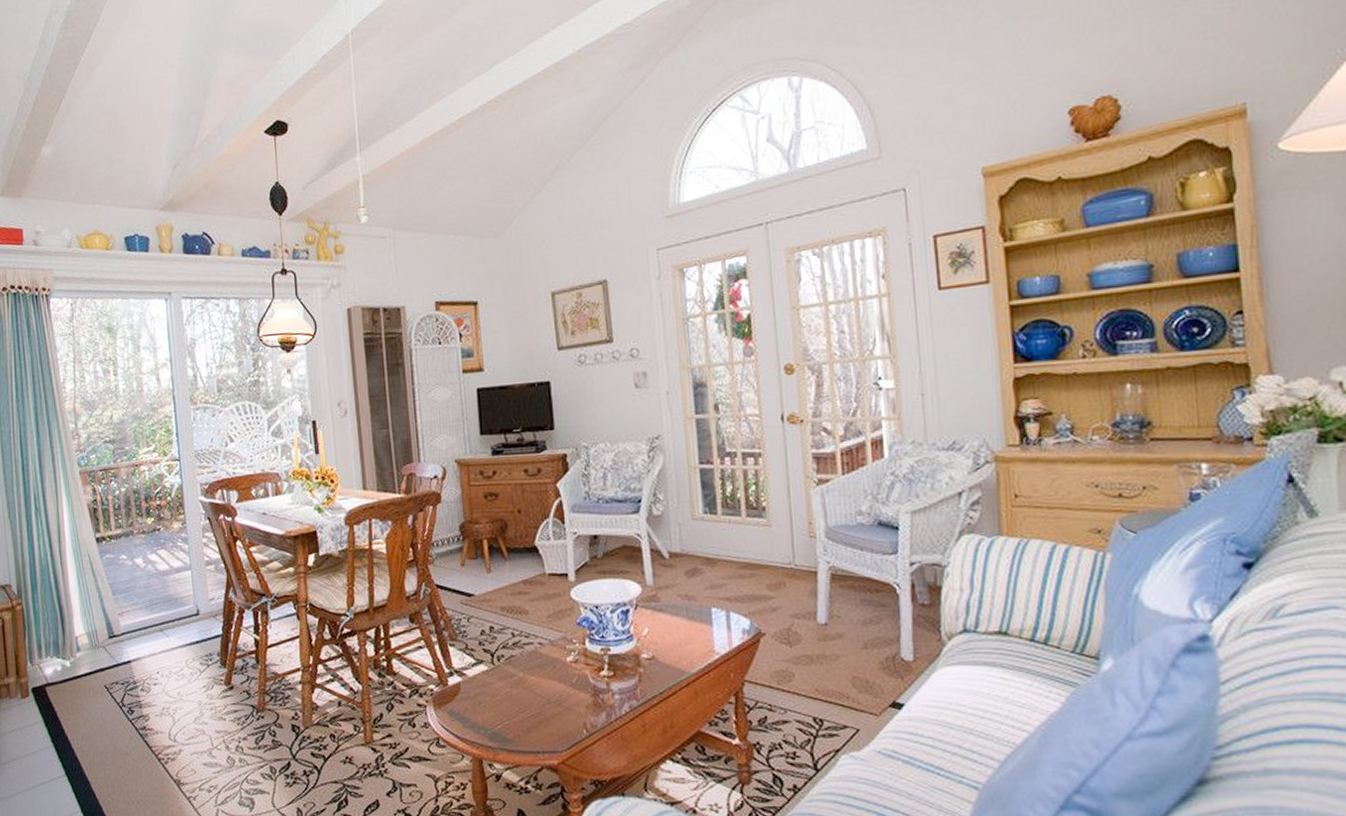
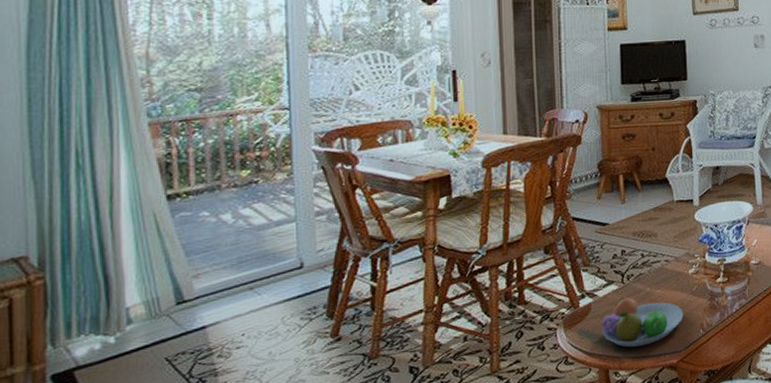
fruit bowl: none [471,680,563,738] -> present [601,296,684,348]

